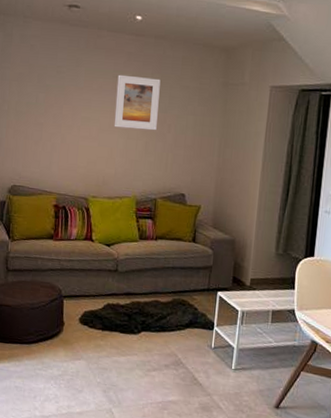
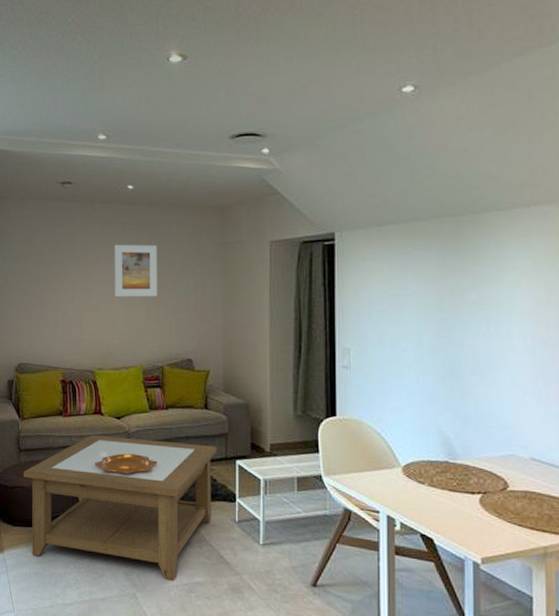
coffee table: none [10,259,201,399] -> present [24,434,218,581]
decorative bowl: none [81,279,143,299] -> present [94,453,157,475]

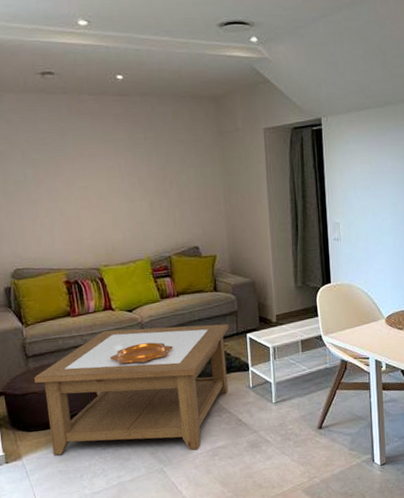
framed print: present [114,244,157,297] -> none [108,136,158,192]

